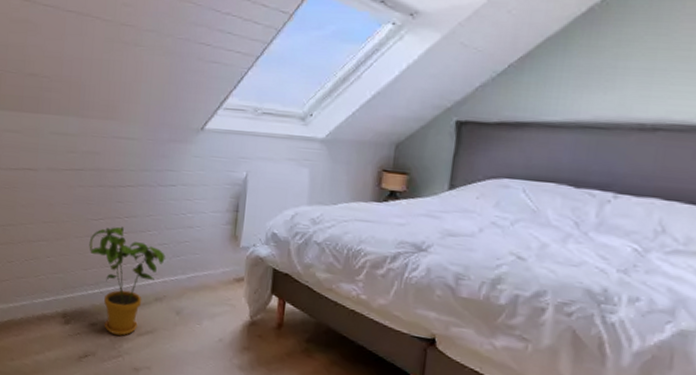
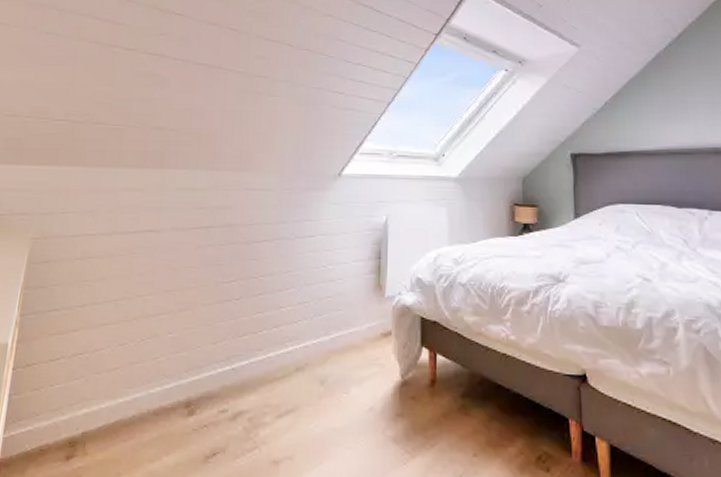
house plant: present [89,227,165,336] -> none [219,287,306,421]

